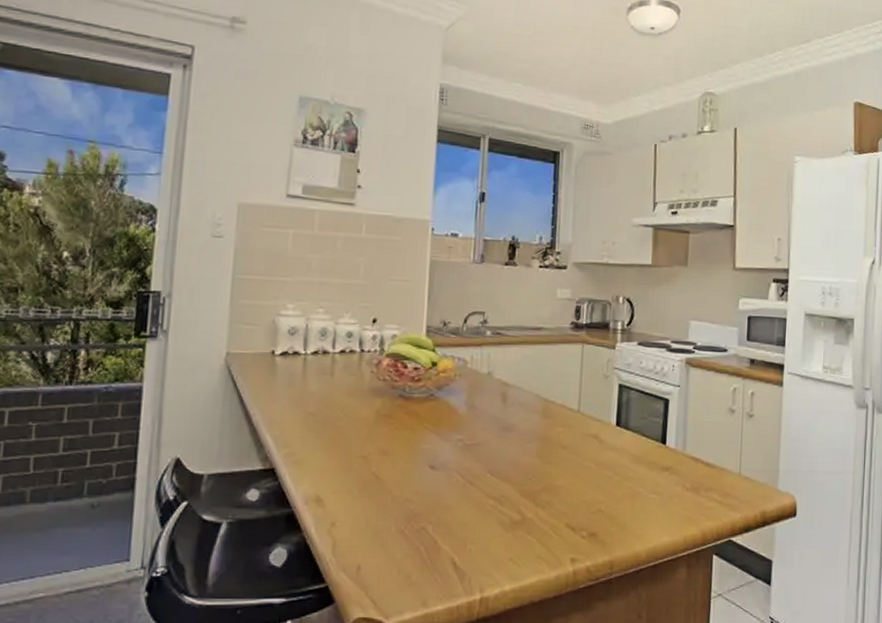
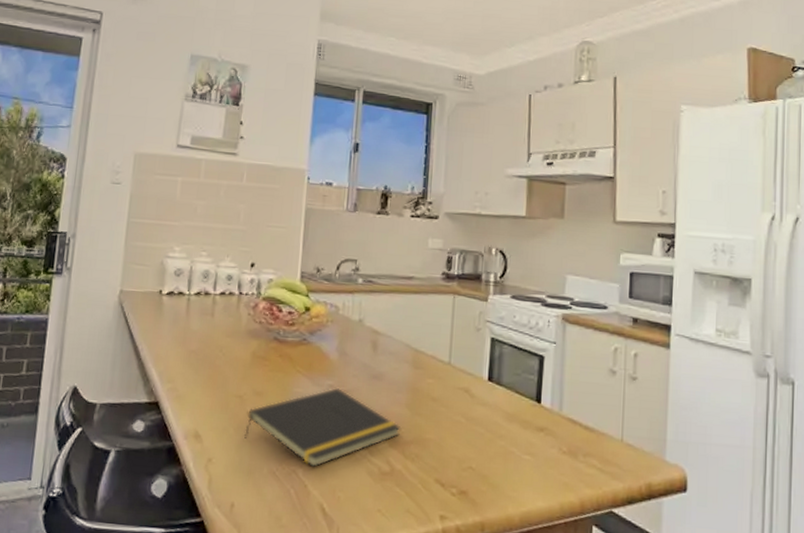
notepad: none [370,442,532,523] -> present [244,388,402,468]

